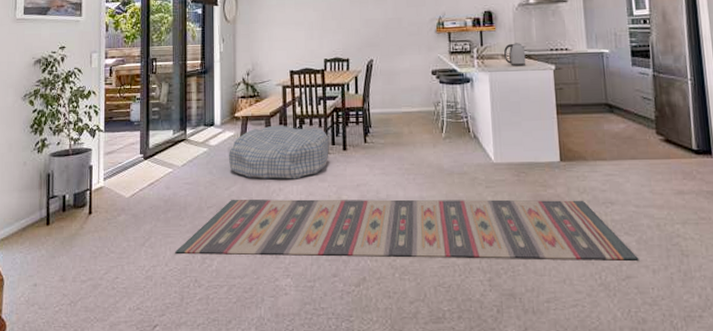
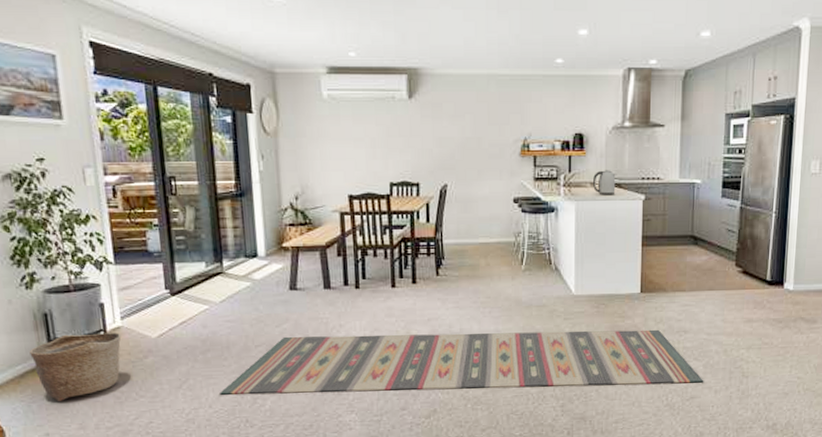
basket: none [33,192,102,255] -> present [29,333,121,403]
dog bed: present [229,125,329,179] -> none [277,256,397,315]

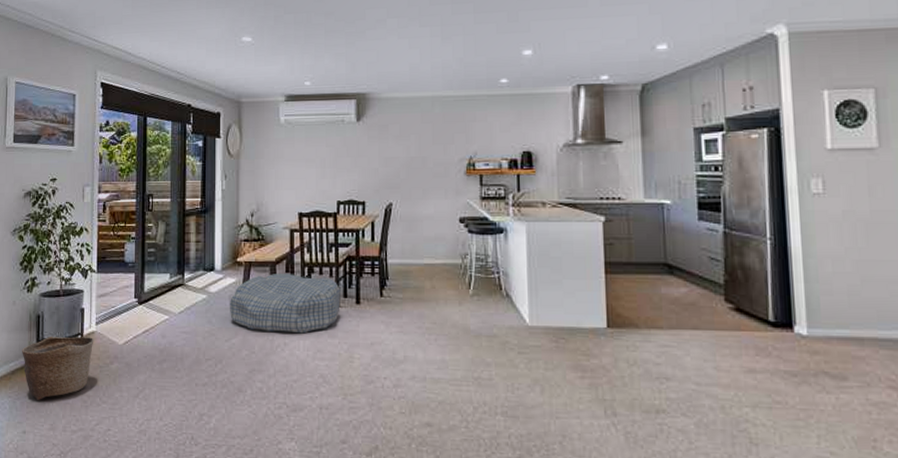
rug: present [220,329,704,395] -> none [171,353,698,446]
dog bed: none [277,256,397,315] -> present [230,273,341,334]
kettle: present [593,170,616,196] -> none [545,189,571,216]

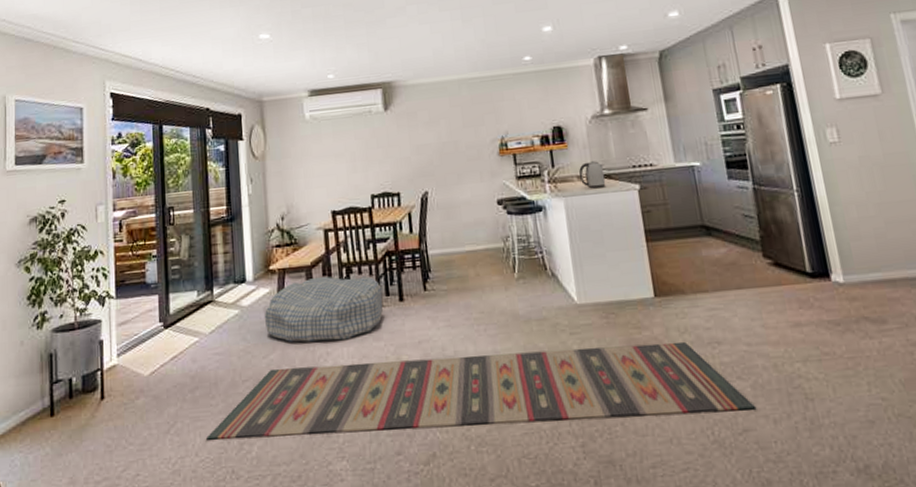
basket: present [22,336,94,401] -> none [33,371,116,453]
rug: none [171,353,698,446] -> present [206,341,757,440]
kettle: none [545,189,571,216] -> present [579,161,606,189]

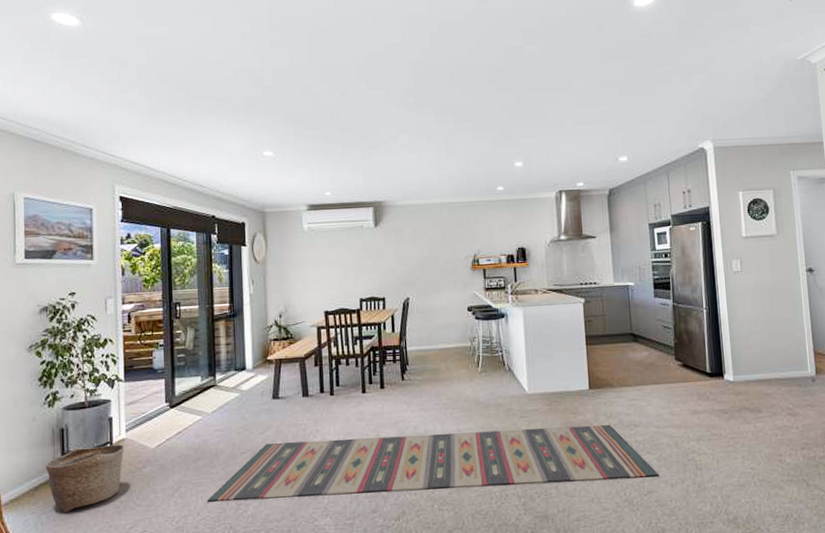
basket: none [33,371,116,453] -> present [45,444,125,513]
dog bed: present [265,276,384,342] -> none [262,366,367,421]
kettle: present [579,161,606,189] -> none [537,278,558,301]

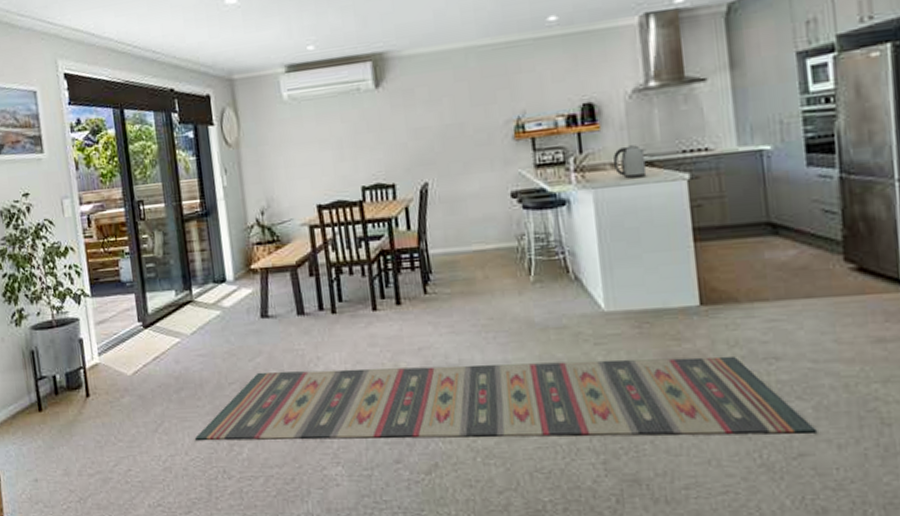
basket: present [45,444,125,513] -> none [19,370,99,446]
kettle: none [537,278,558,301] -> present [614,145,647,179]

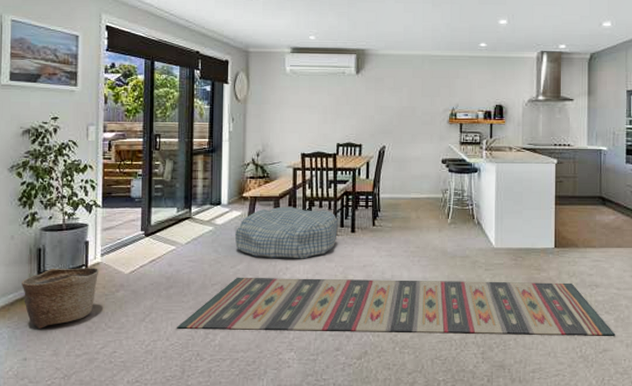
basket: none [19,370,99,446] -> present [22,268,99,330]
dog bed: none [248,276,378,346] -> present [235,206,338,259]
kettle: present [614,145,647,179] -> none [512,137,531,159]

